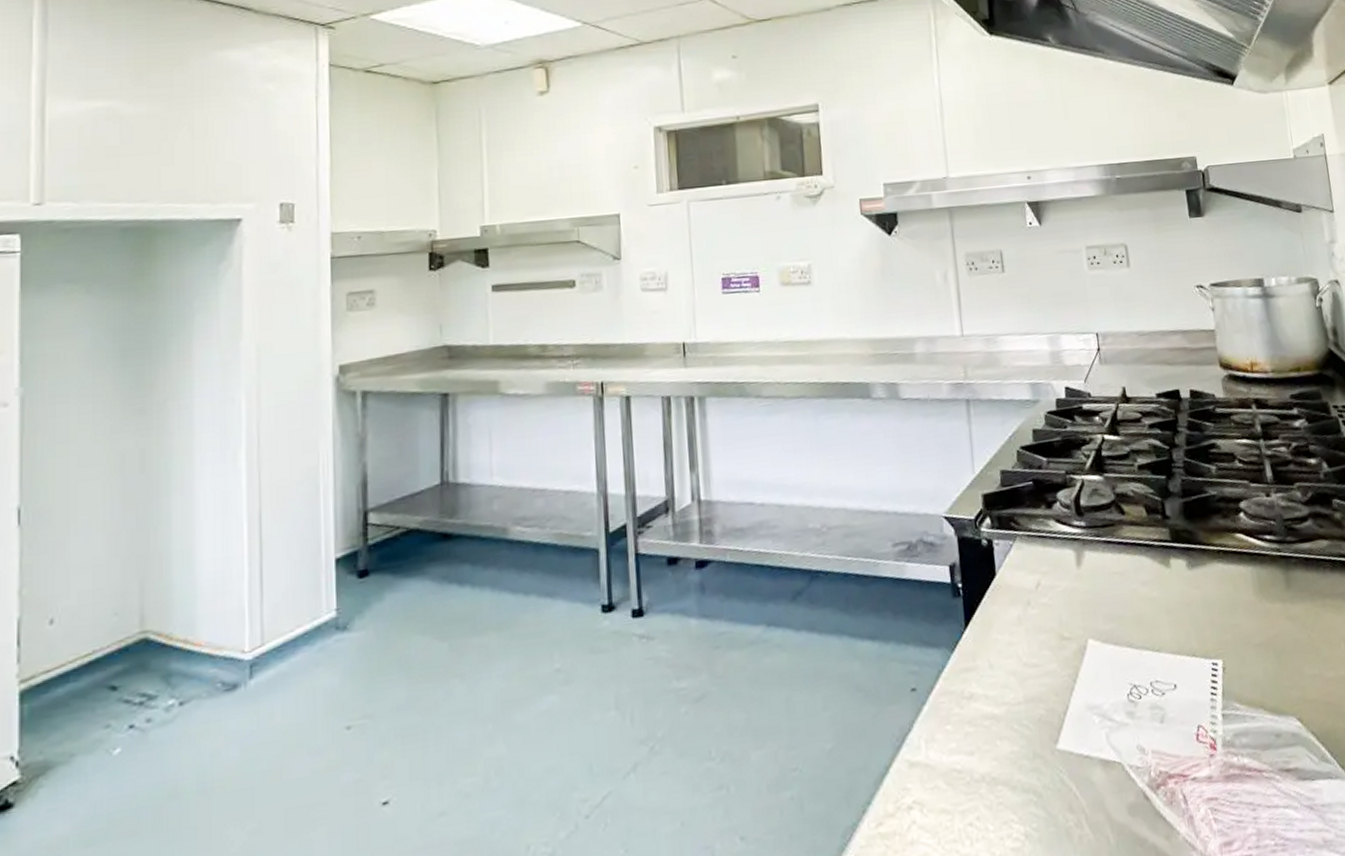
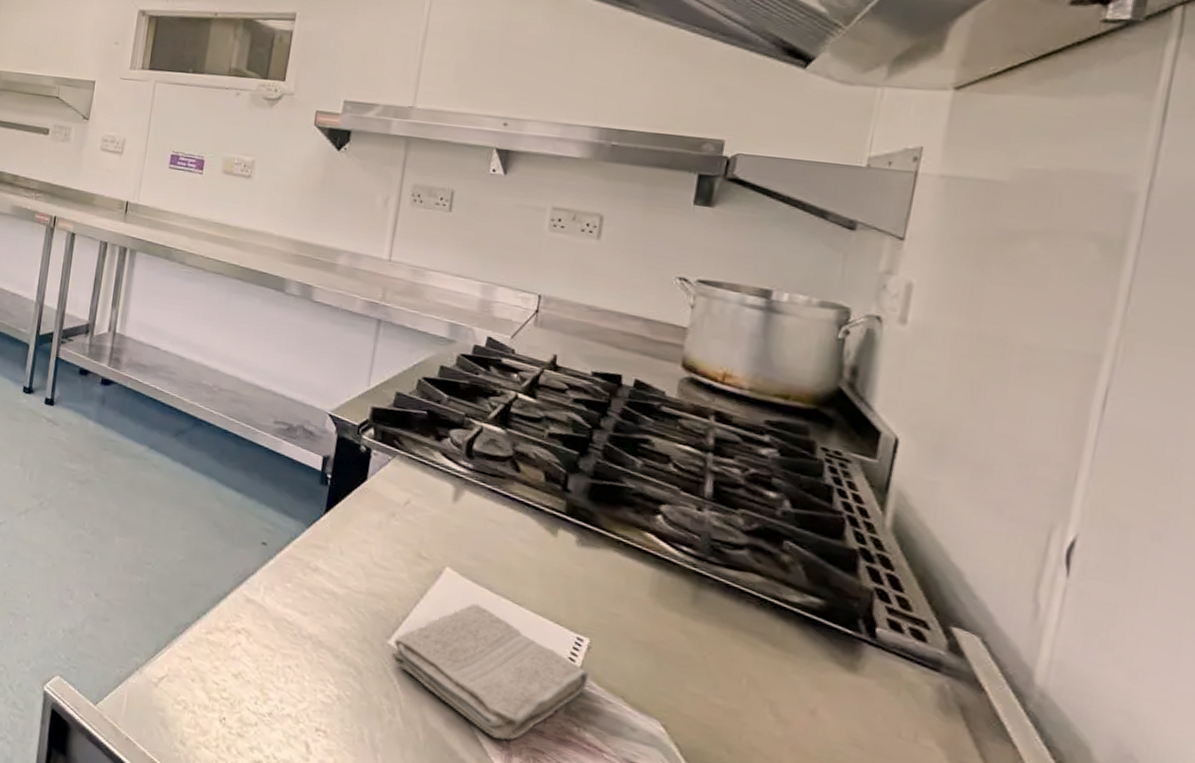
washcloth: none [1062,667,1232,805] -> present [391,603,588,740]

